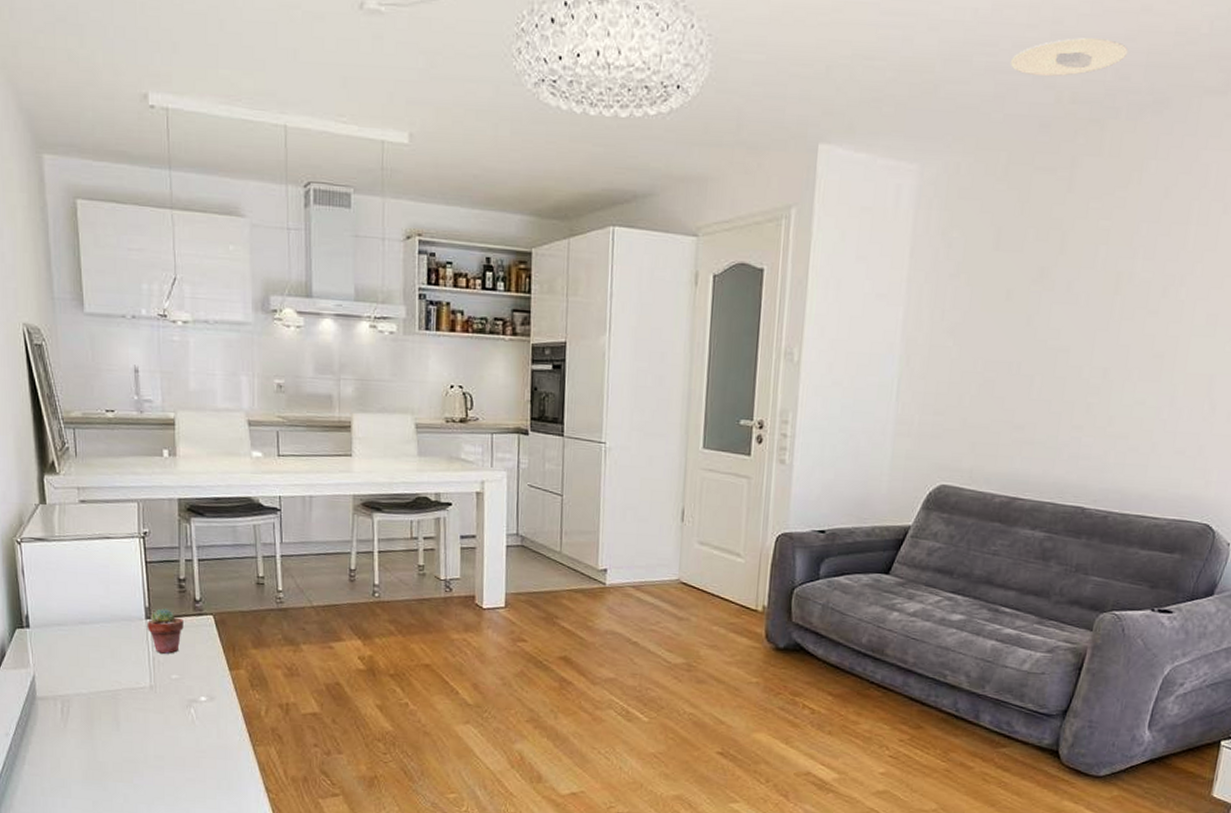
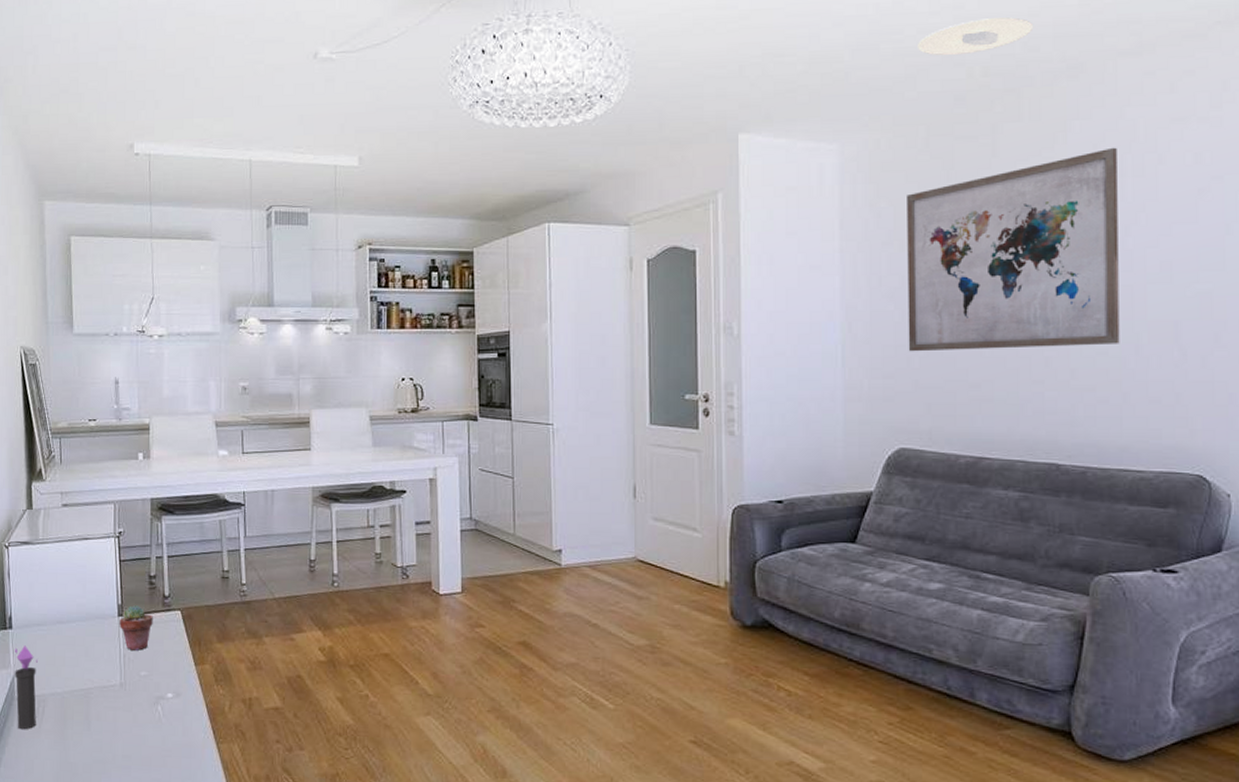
candle: none [33,645,61,729] -> present [14,645,38,730]
wall art: none [961,192,1187,395] -> present [907,147,1120,352]

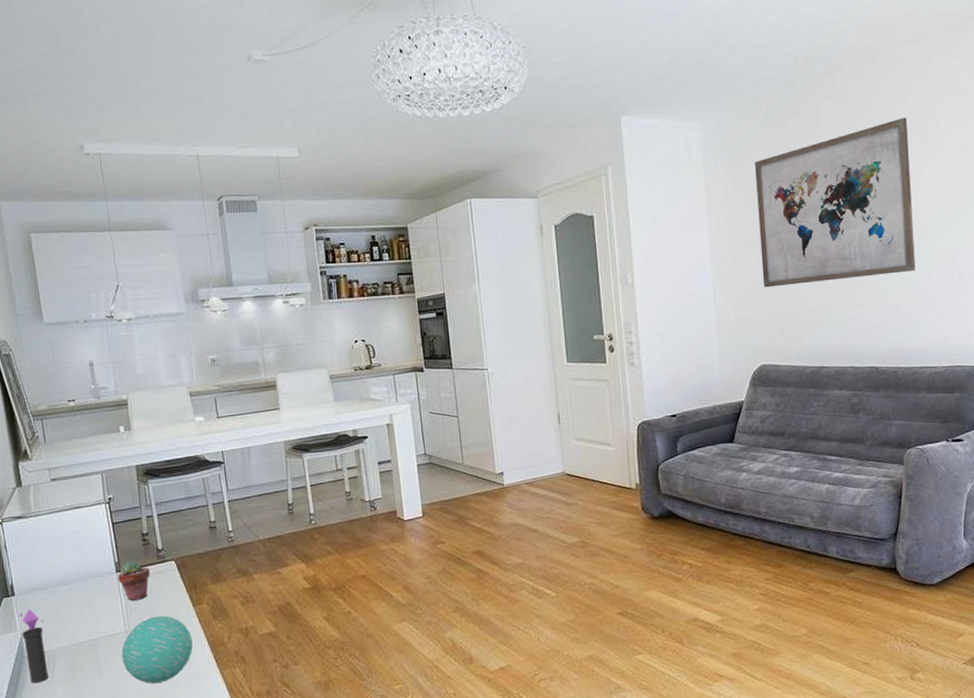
decorative ball: none [114,671,190,748] -> present [121,615,193,683]
recessed light: present [918,17,1034,56] -> none [756,14,842,47]

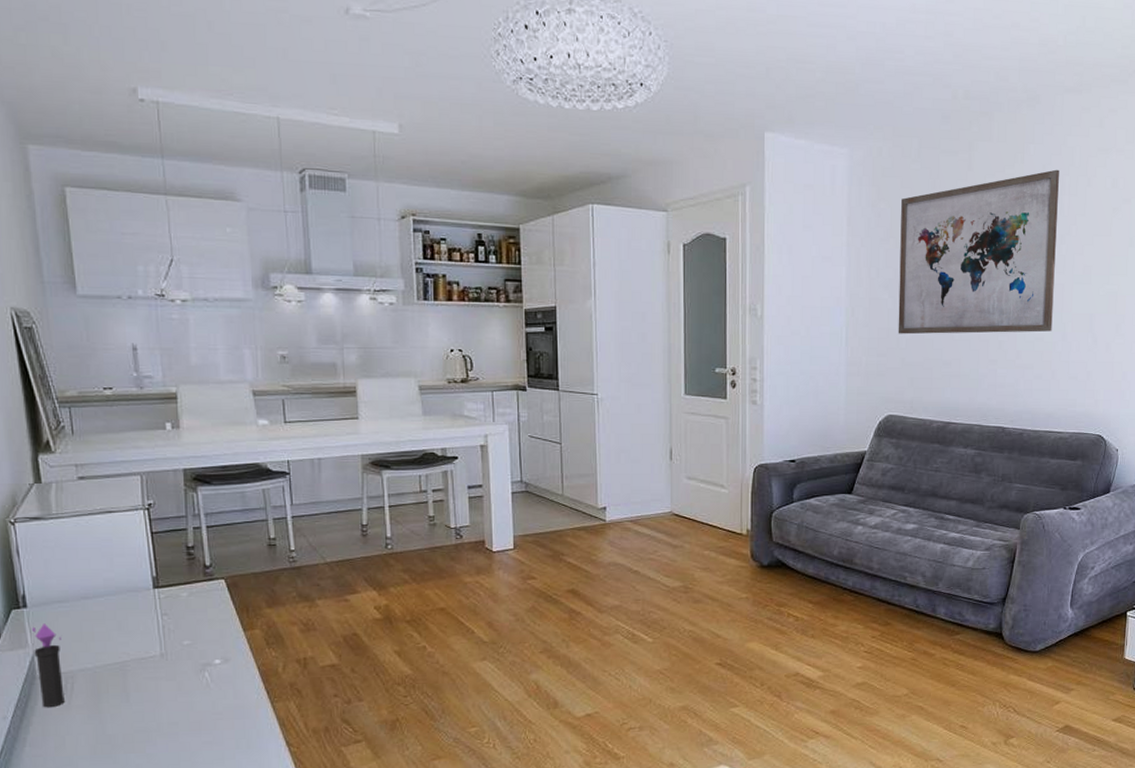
potted succulent: present [118,561,150,601] -> none [155,577,194,621]
decorative ball: present [121,615,193,683] -> none [155,639,241,714]

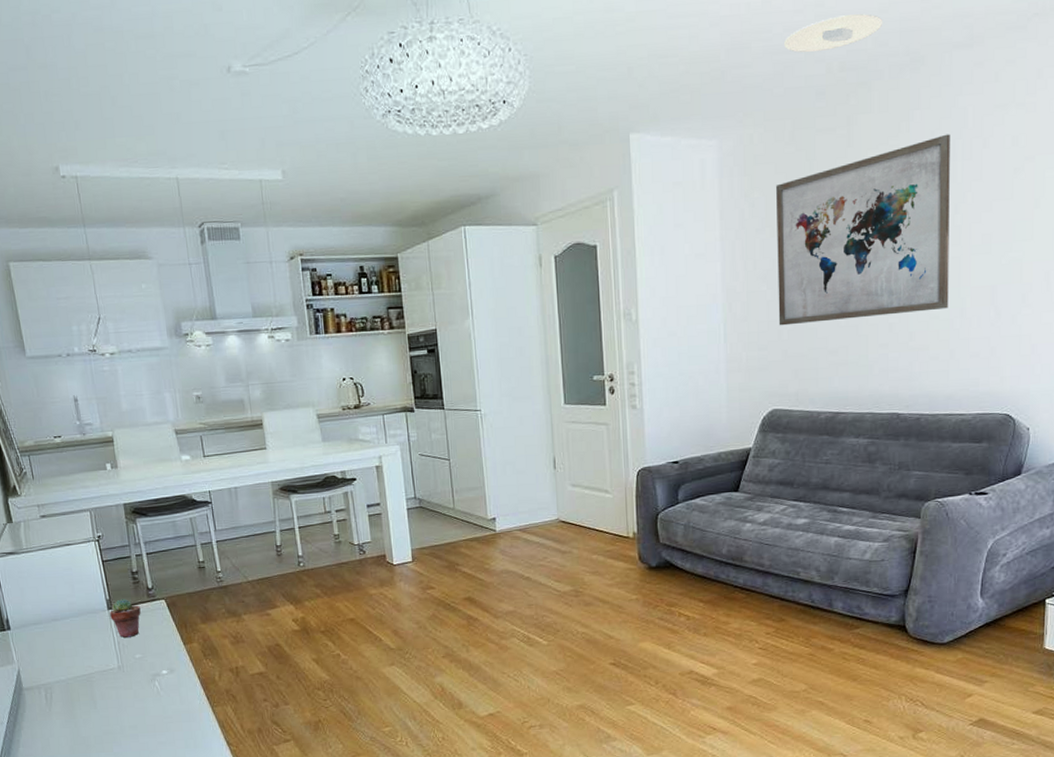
candle: present [31,623,65,708] -> none [15,643,46,715]
potted succulent: none [155,577,194,621] -> present [110,599,141,638]
recessed light: none [915,47,1005,78] -> present [784,14,883,53]

